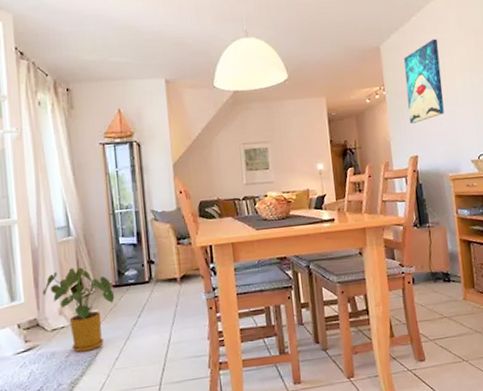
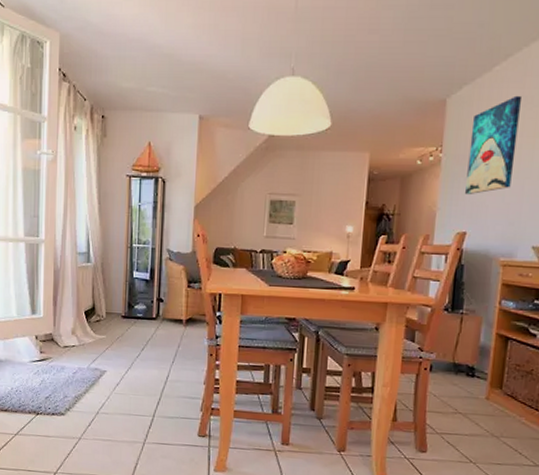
house plant: present [43,267,115,352] -> none [60,293,123,372]

